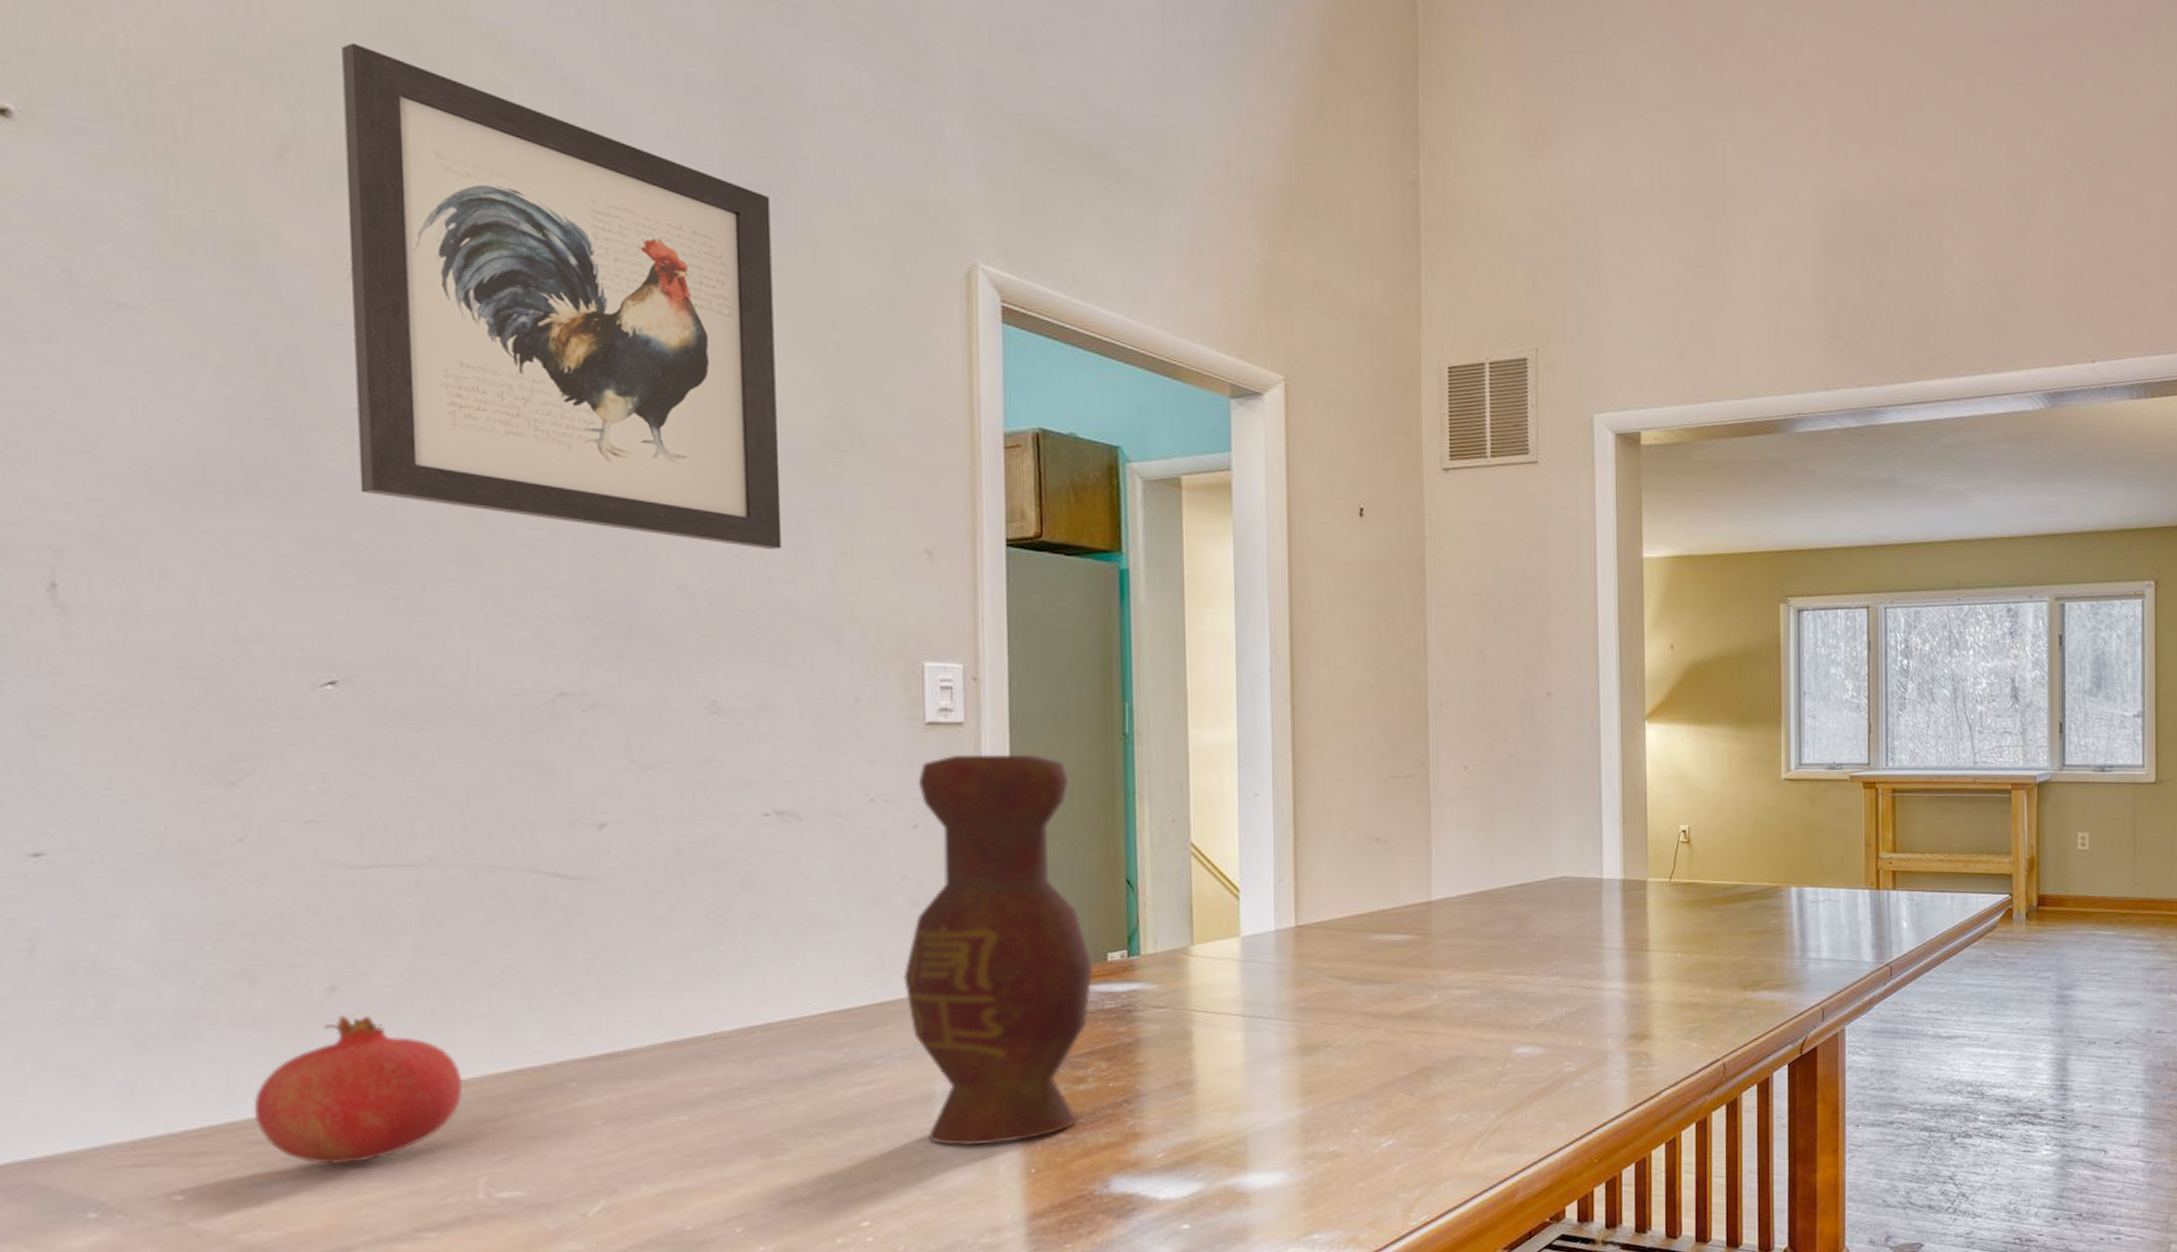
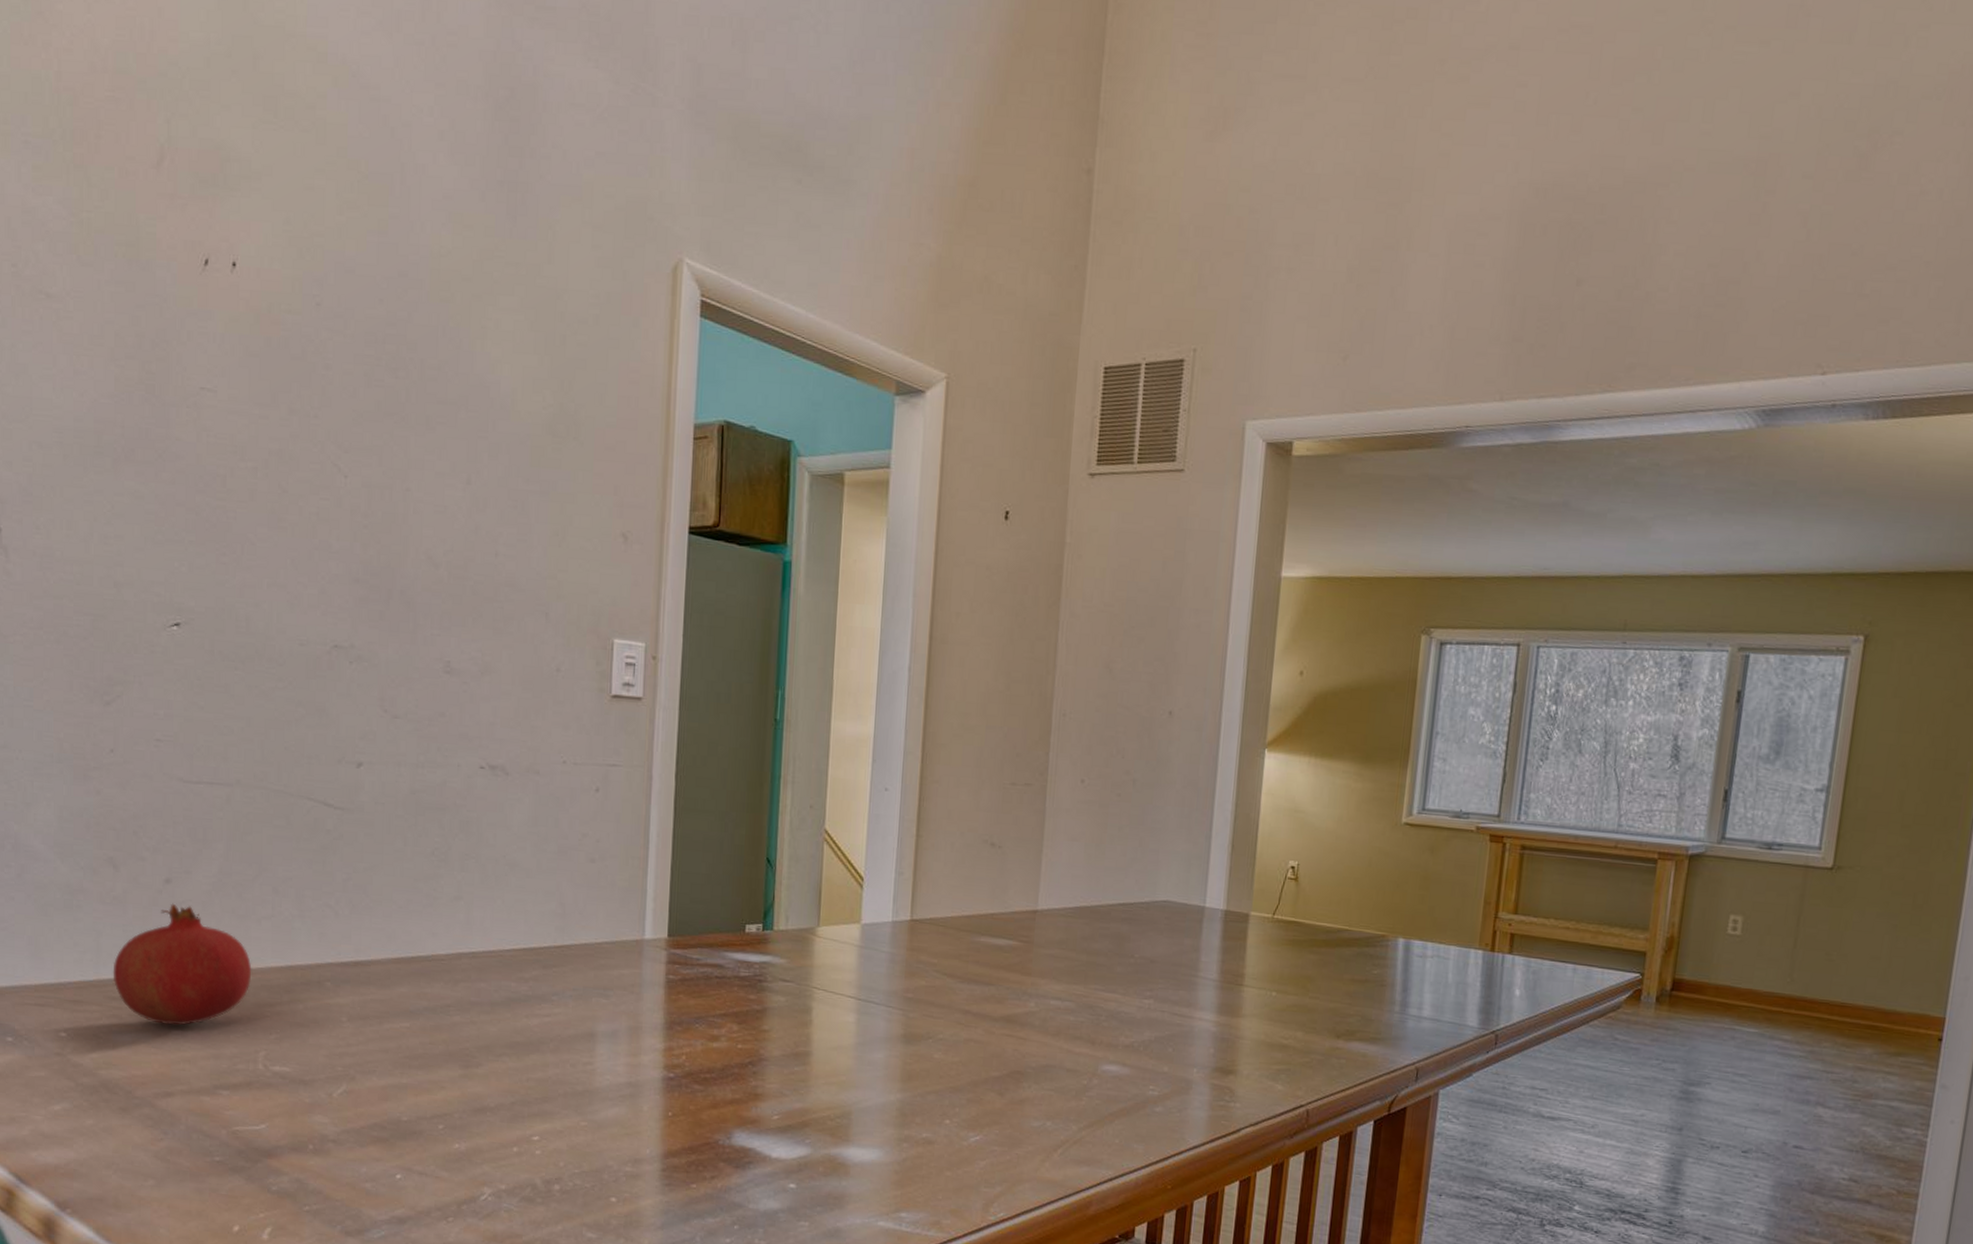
wall art: present [342,43,782,550] -> none [202,60,518,528]
vase: present [903,754,1092,1146] -> none [579,727,732,1085]

